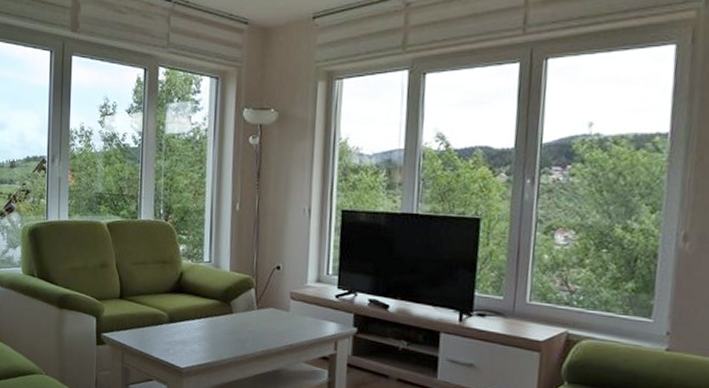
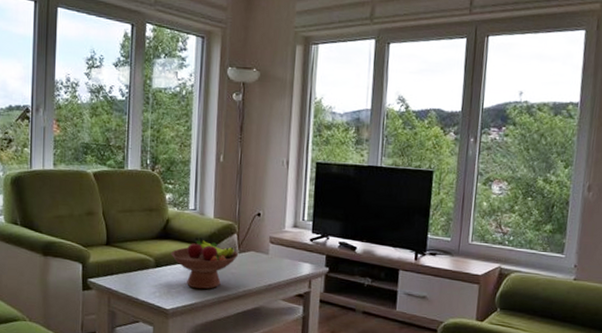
fruit bowl: none [185,291,257,348] -> present [171,237,239,290]

